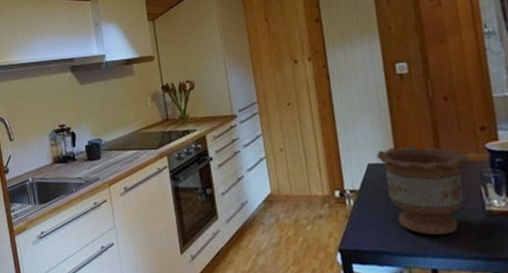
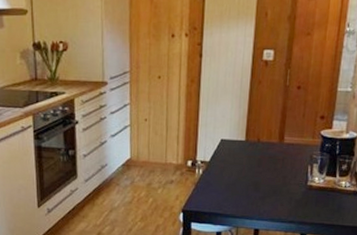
flower pot: present [376,145,469,235] -> none [229,126,305,202]

